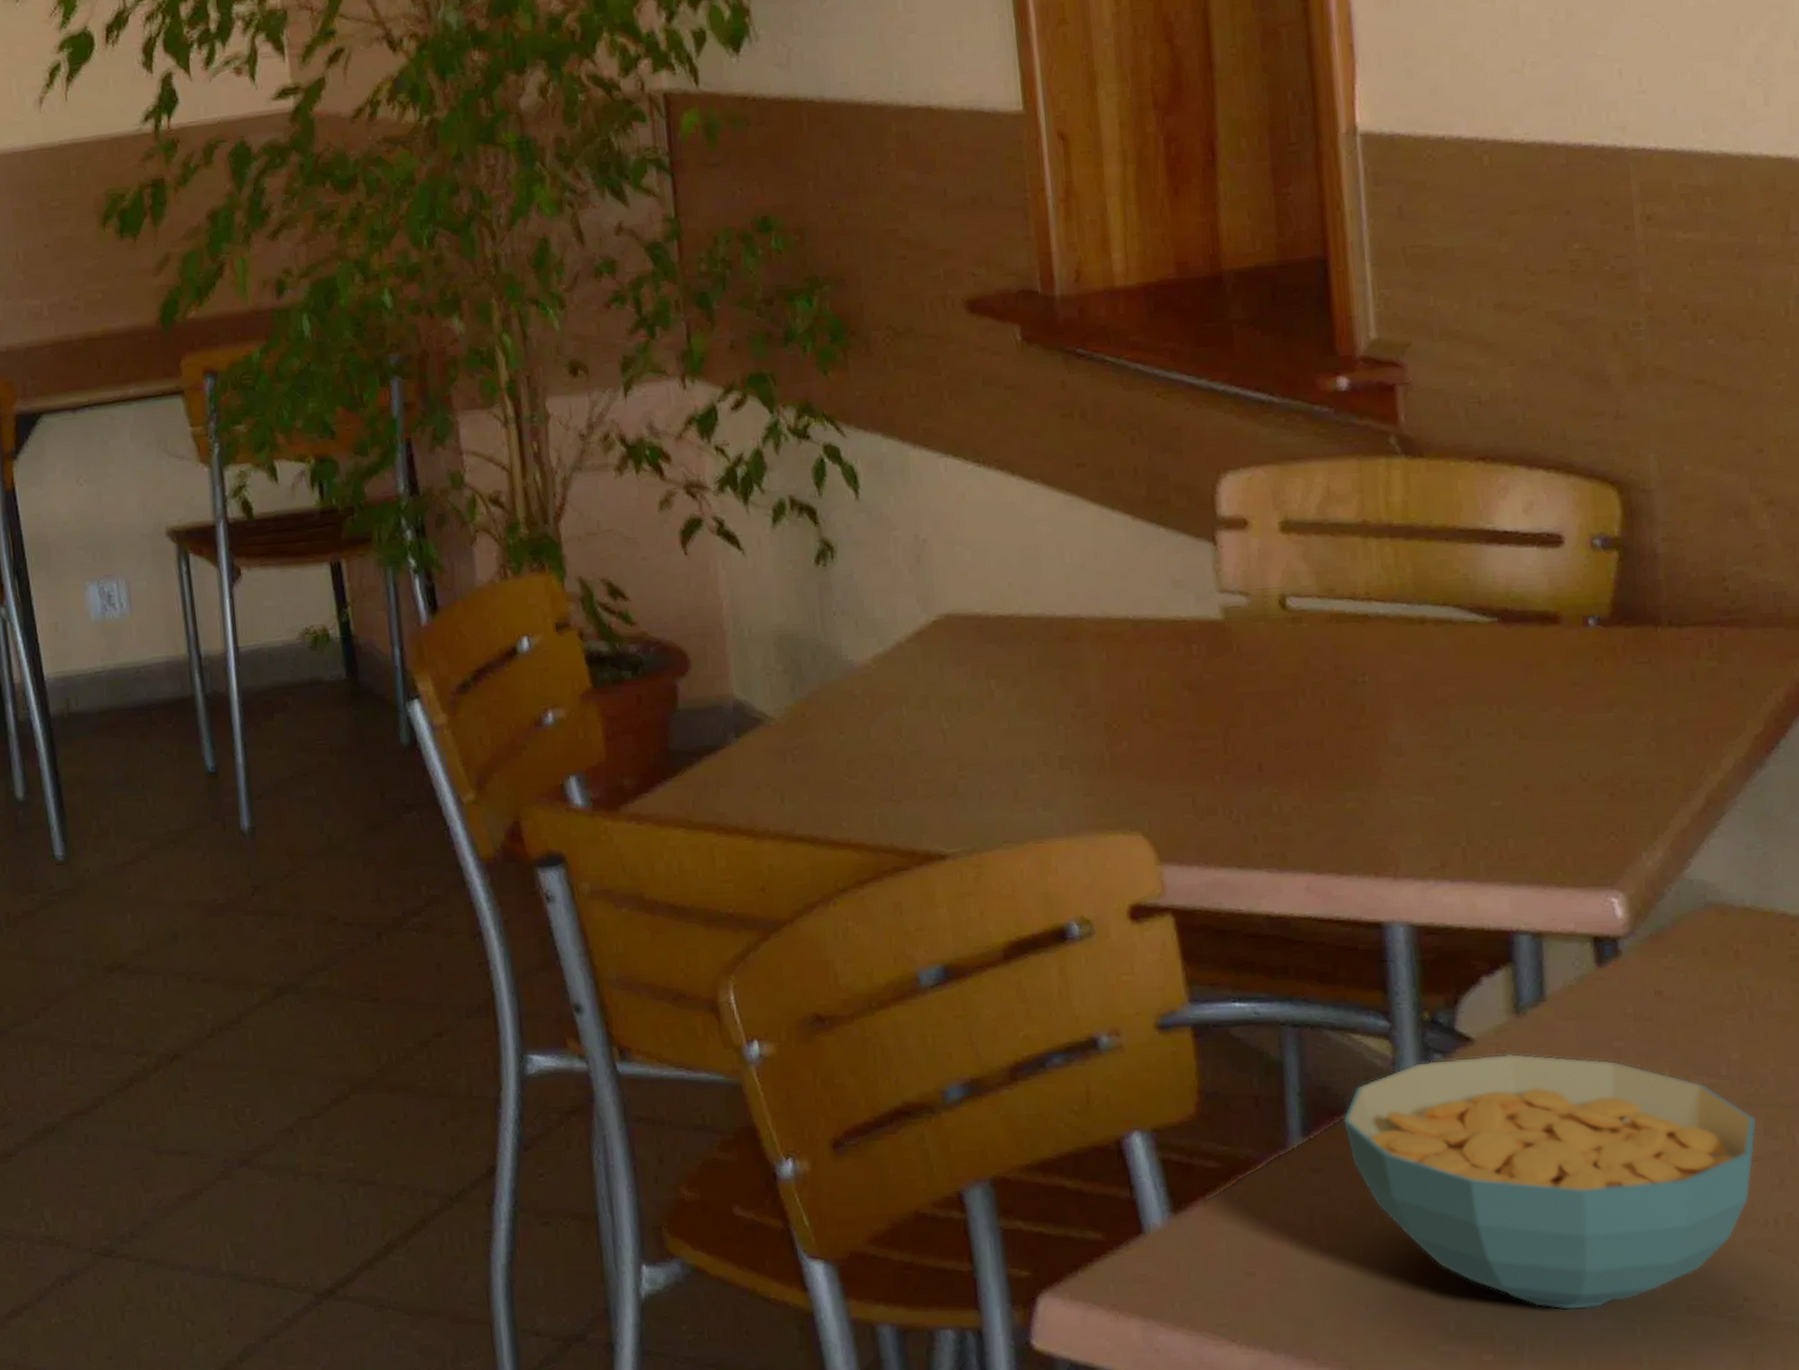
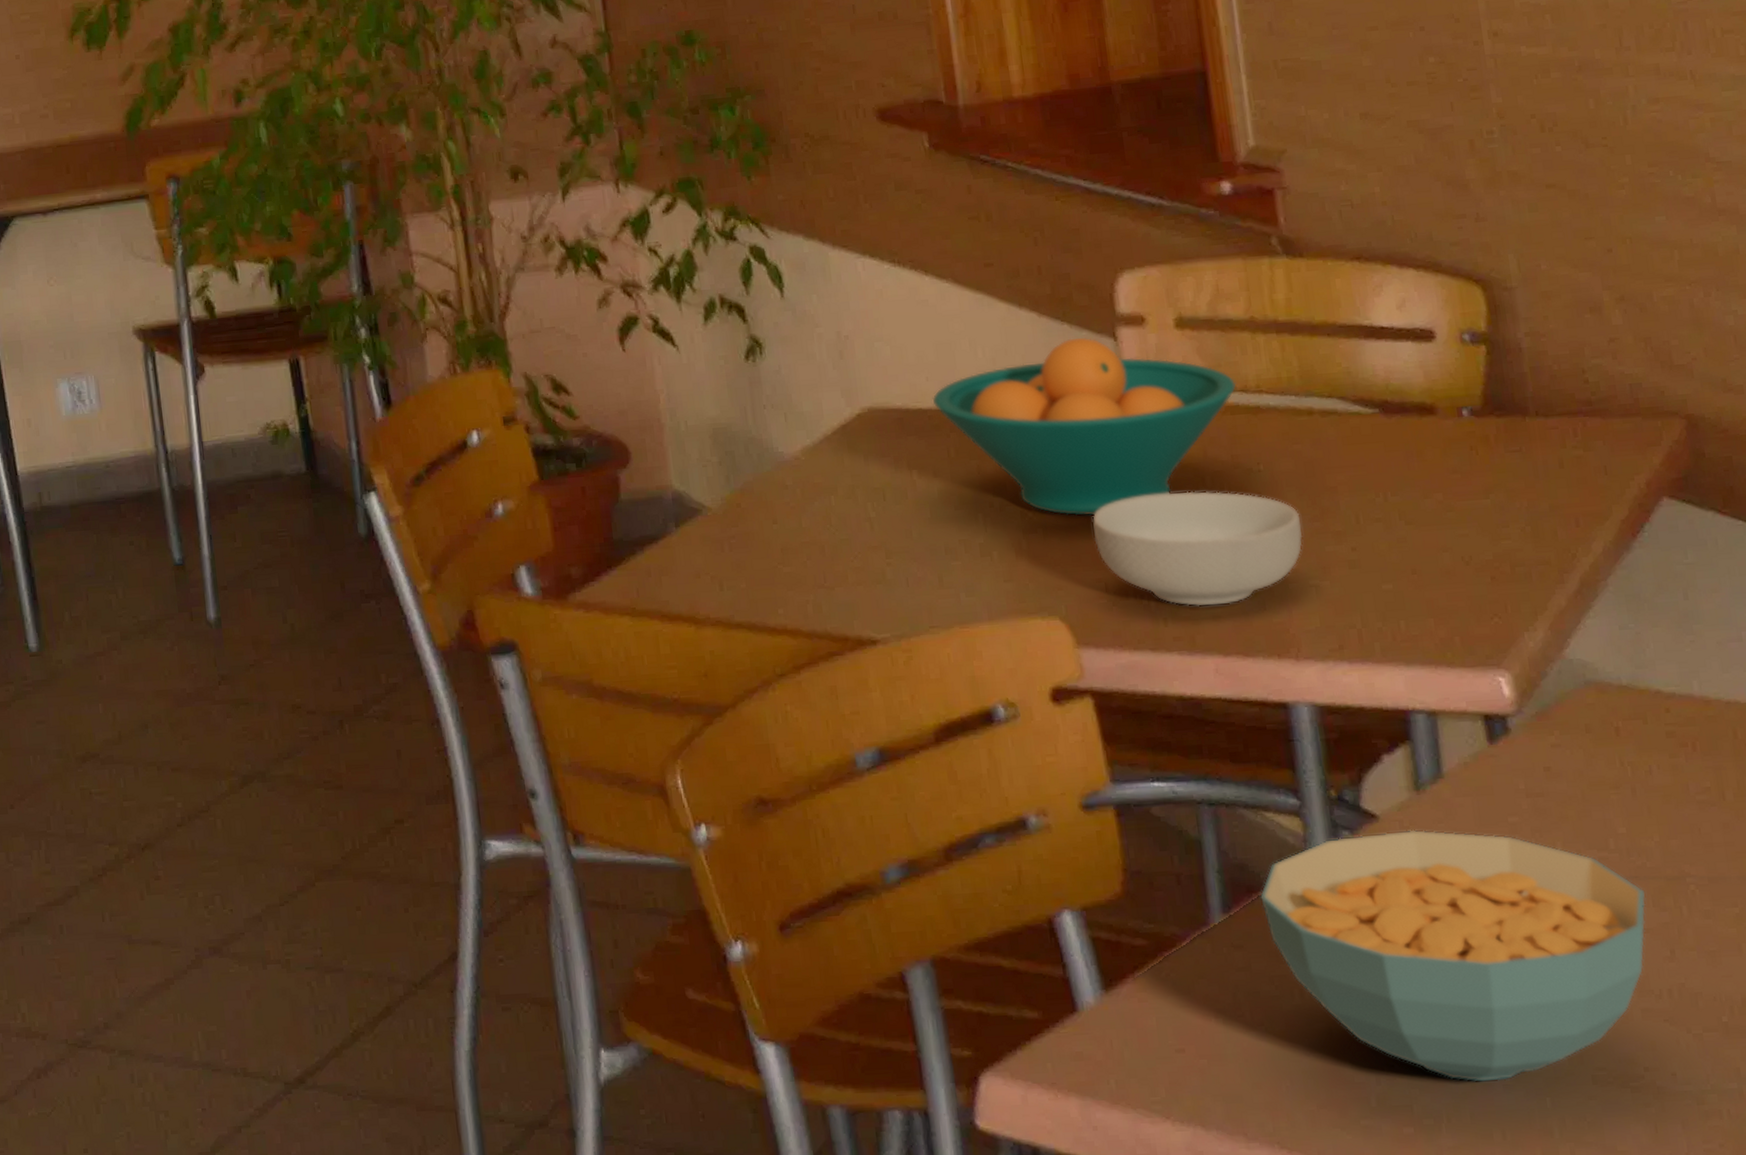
fruit bowl: none [1014,541,1344,728] -> present [932,337,1237,516]
cereal bowl: none [1182,703,1408,823] -> present [1092,491,1303,607]

